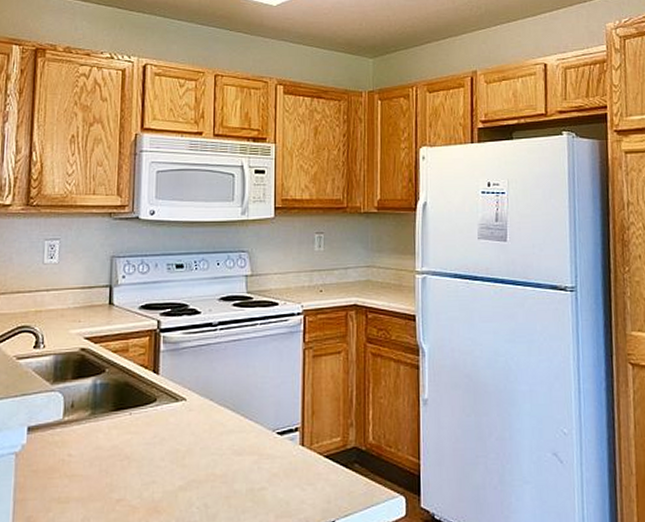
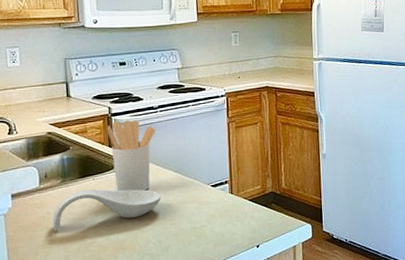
spoon rest: none [72,426,213,480] -> present [52,189,162,231]
utensil holder: none [152,339,213,434] -> present [106,120,156,192]

